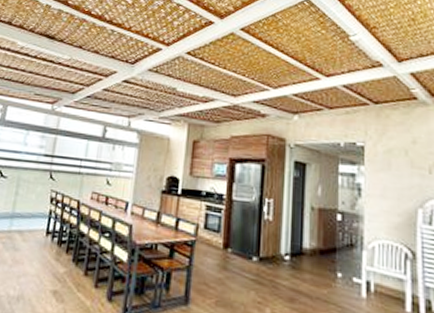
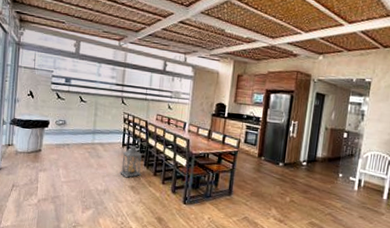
lantern: none [40,233,72,279] -> present [120,145,143,178]

